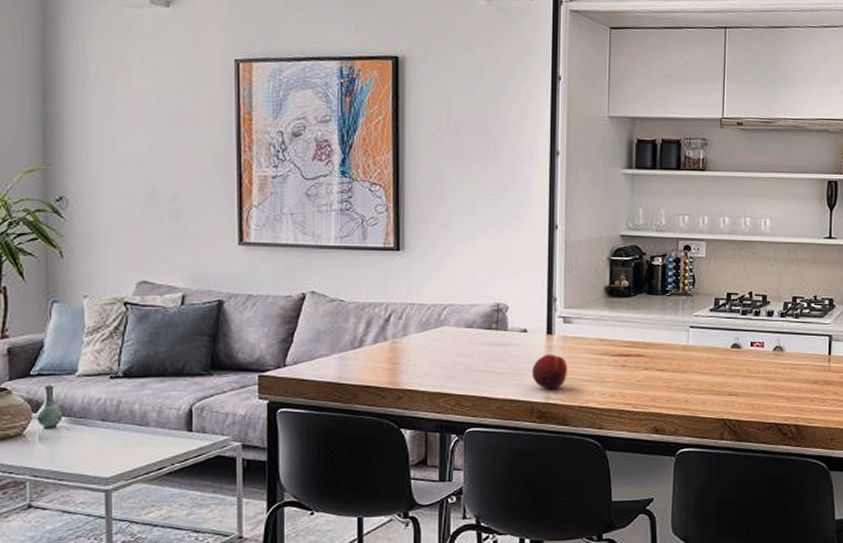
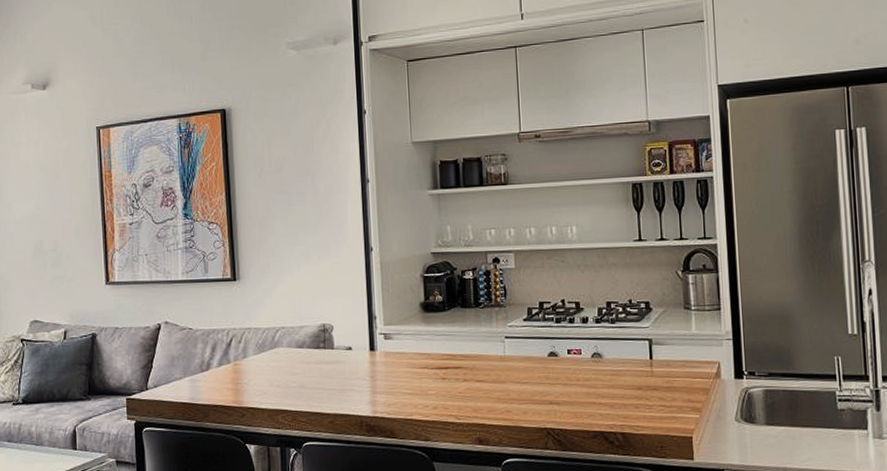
fruit: present [531,354,568,390] -> none [358,369,392,404]

